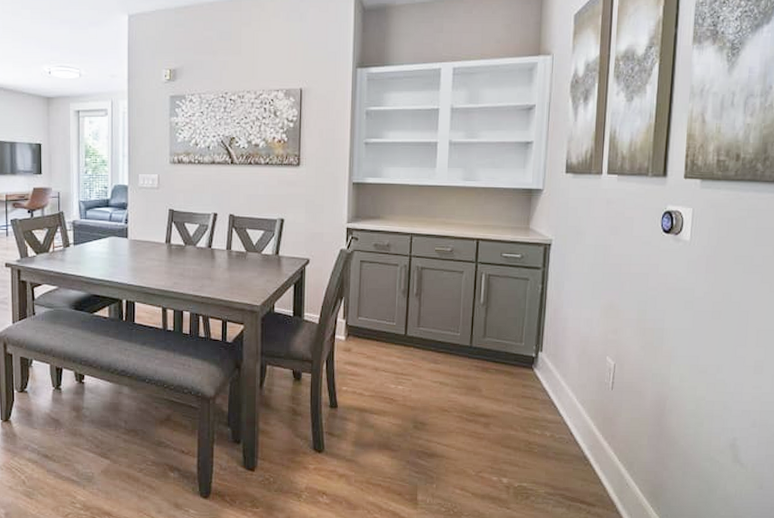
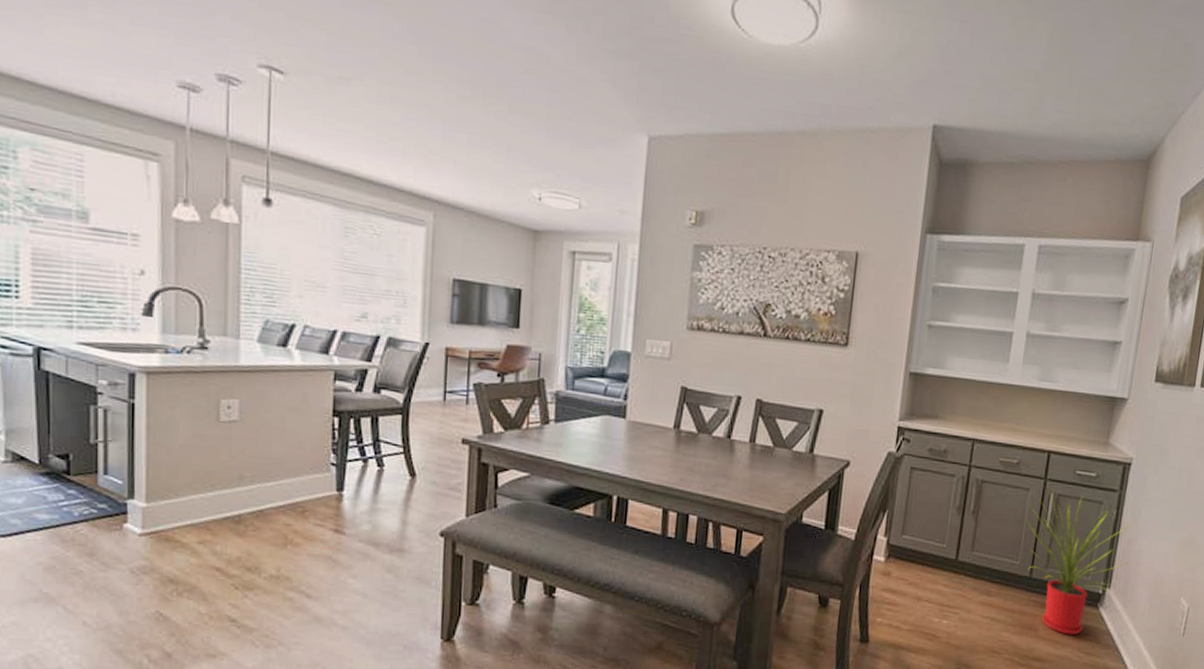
house plant: none [462,272,557,394] -> present [1027,491,1132,636]

